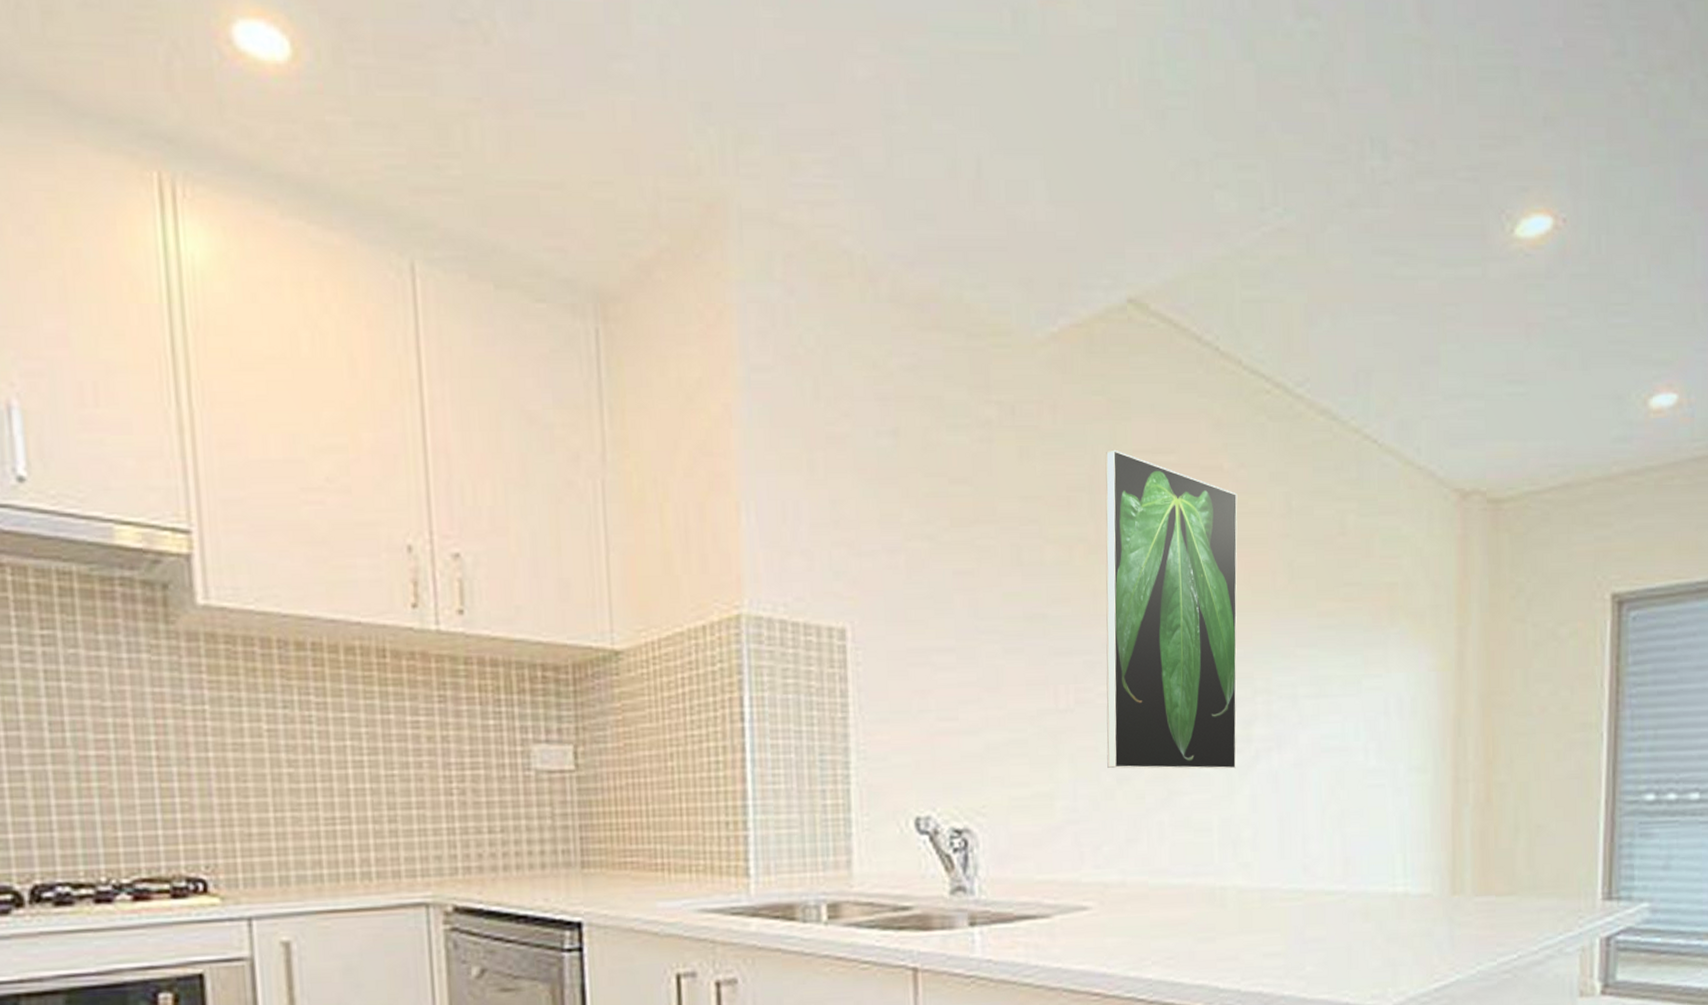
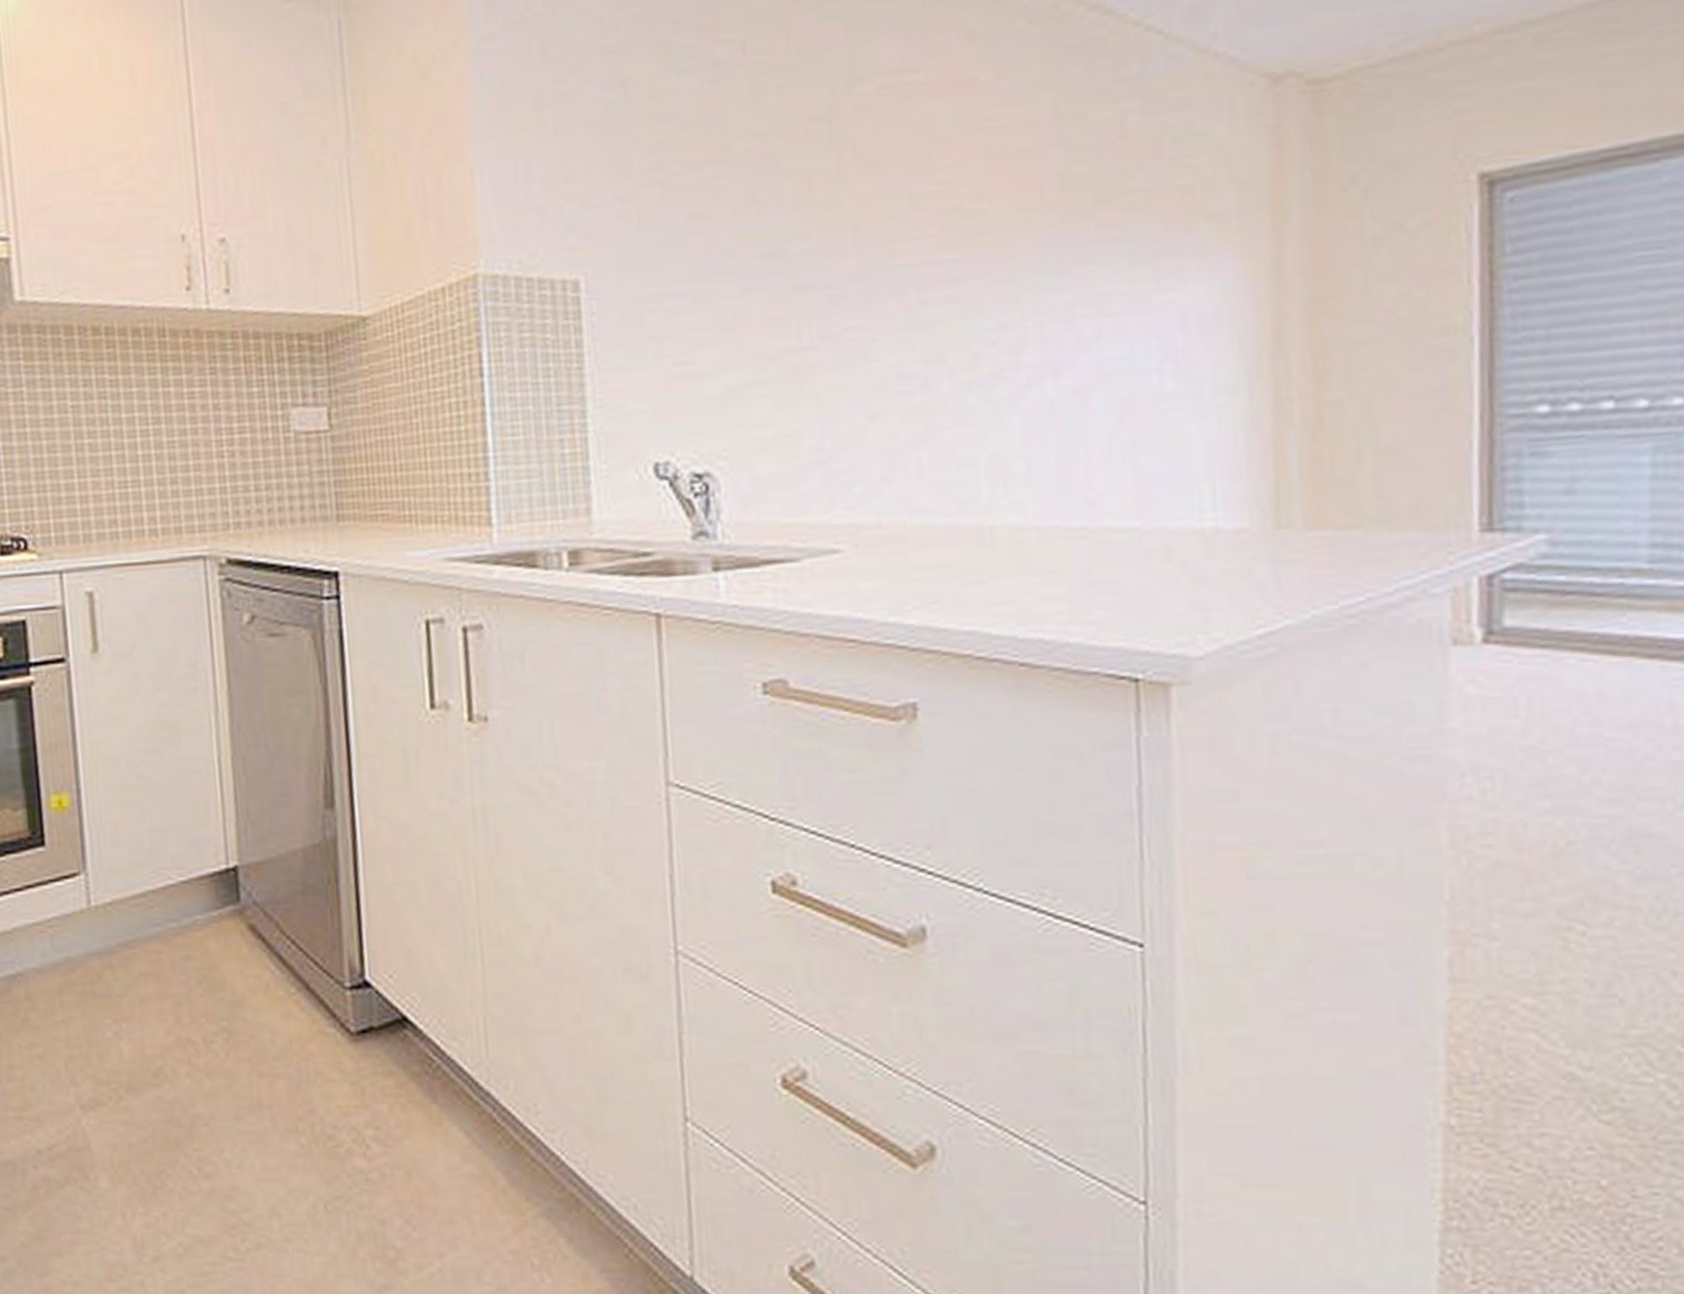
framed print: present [1105,449,1238,770] -> none [844,74,1004,406]

